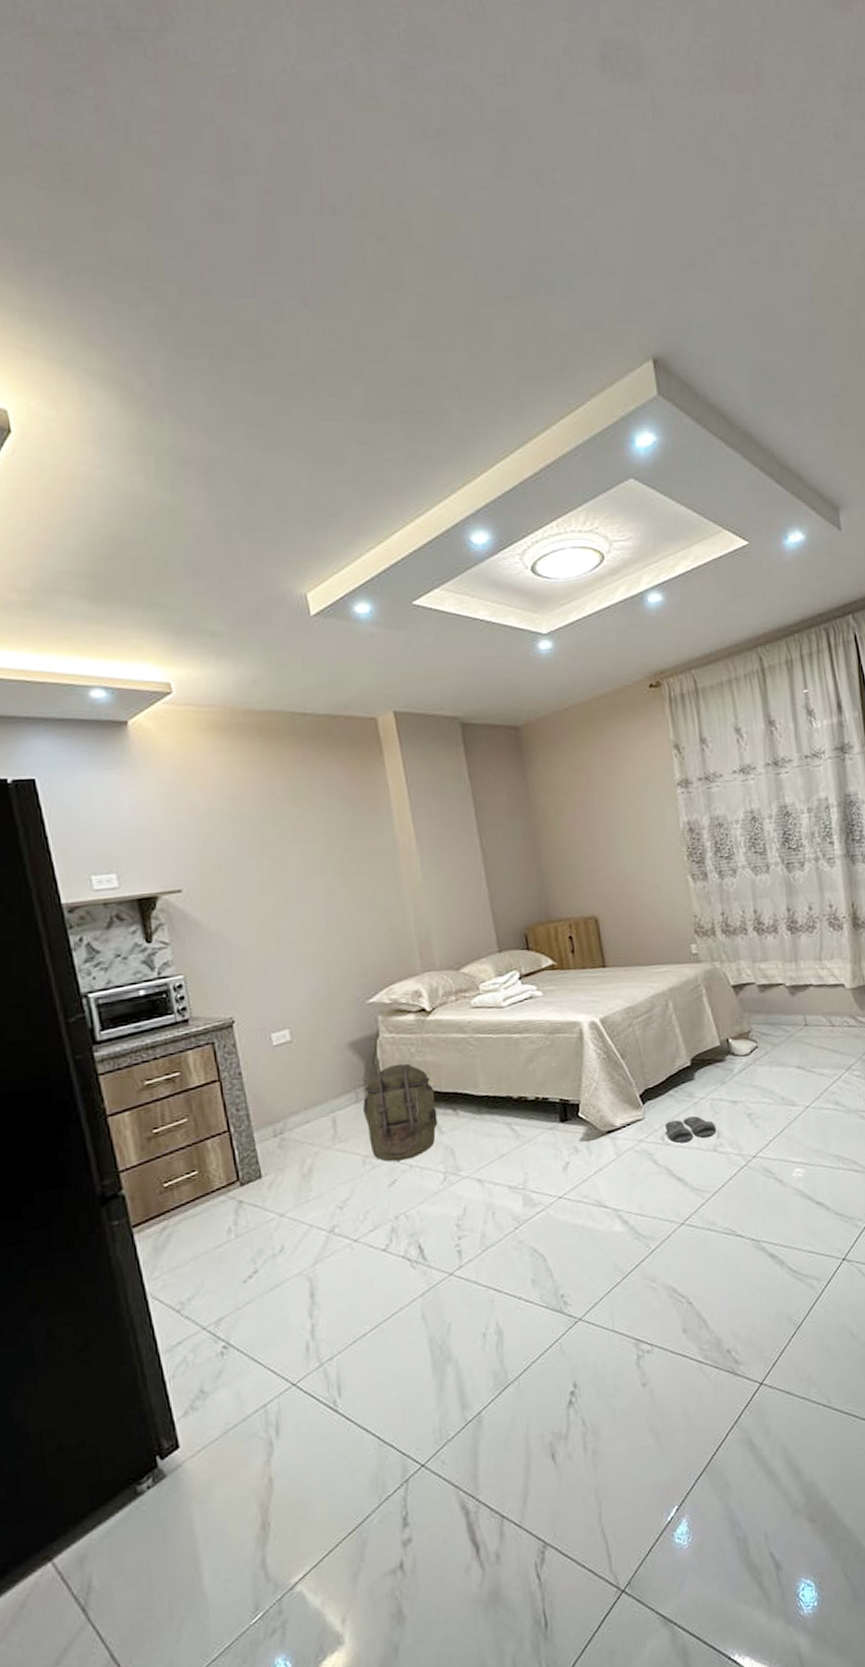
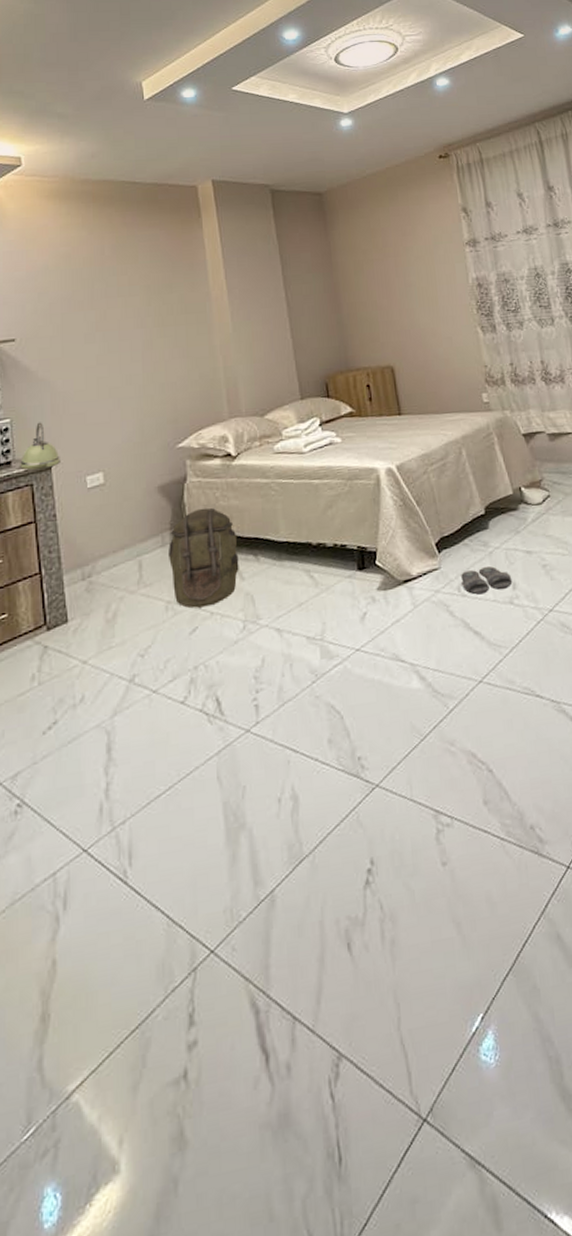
kettle: none [198,978,242,1029] -> present [20,422,60,471]

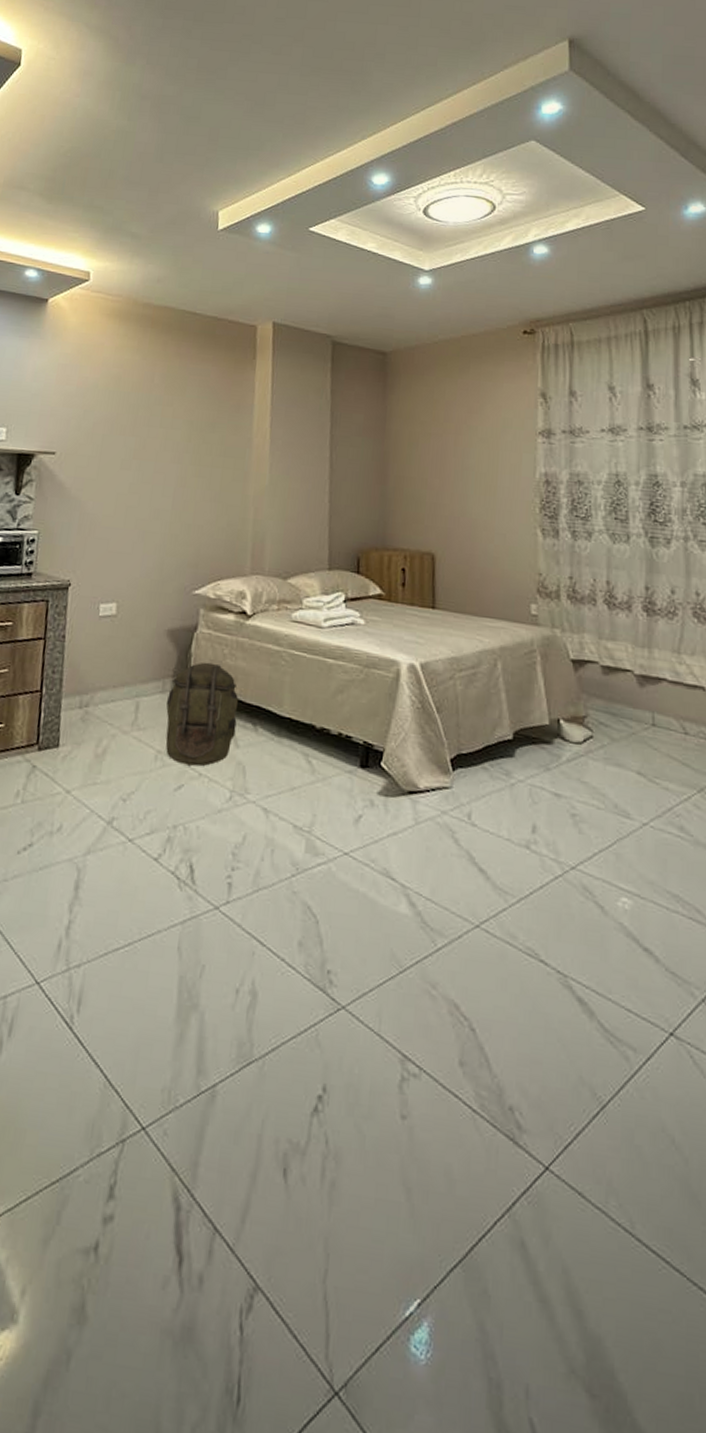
kettle: present [20,422,60,471] -> none [39,539,79,588]
slippers: present [460,566,511,595] -> none [472,798,532,829]

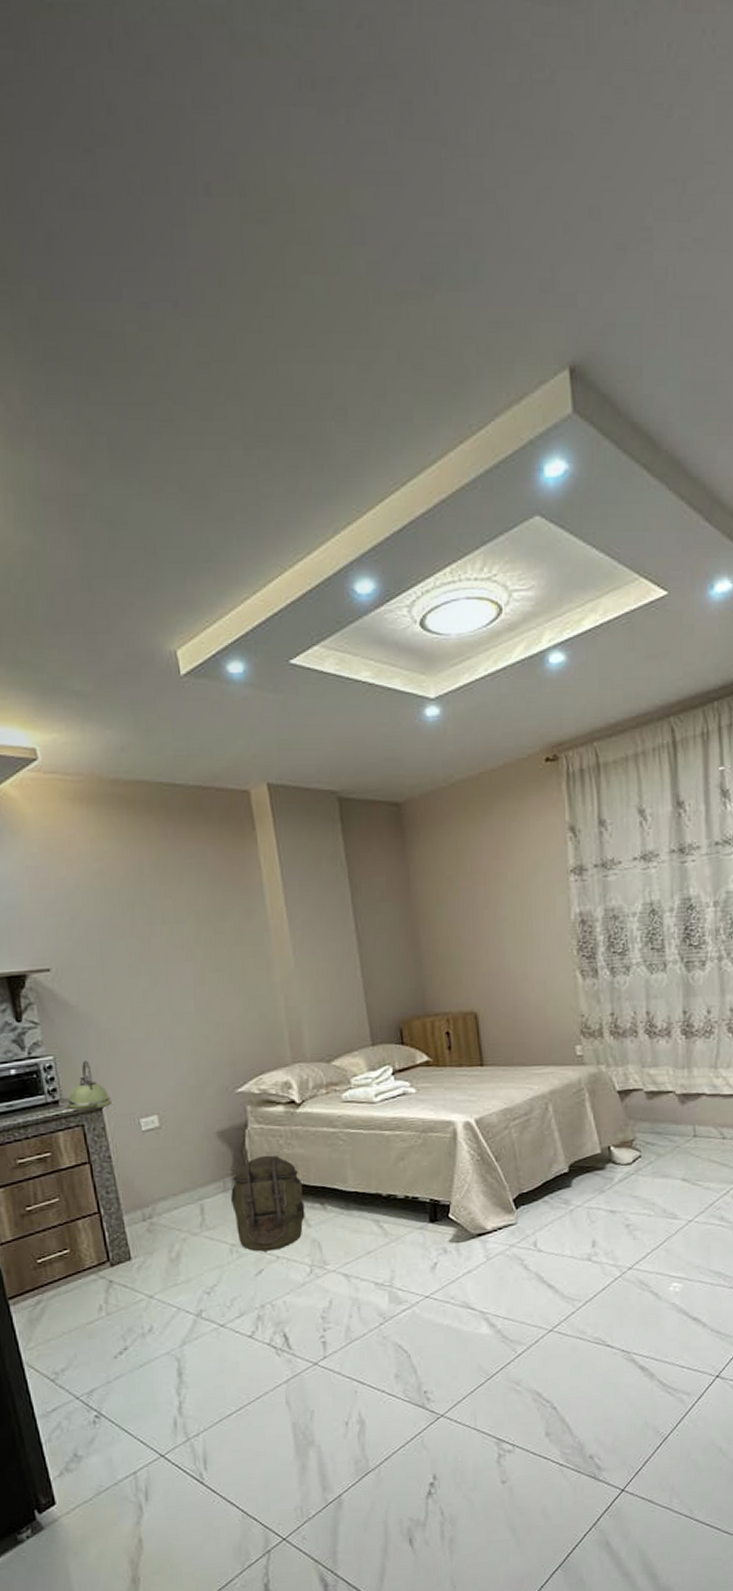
kettle: none [39,539,79,588] -> present [68,1060,111,1111]

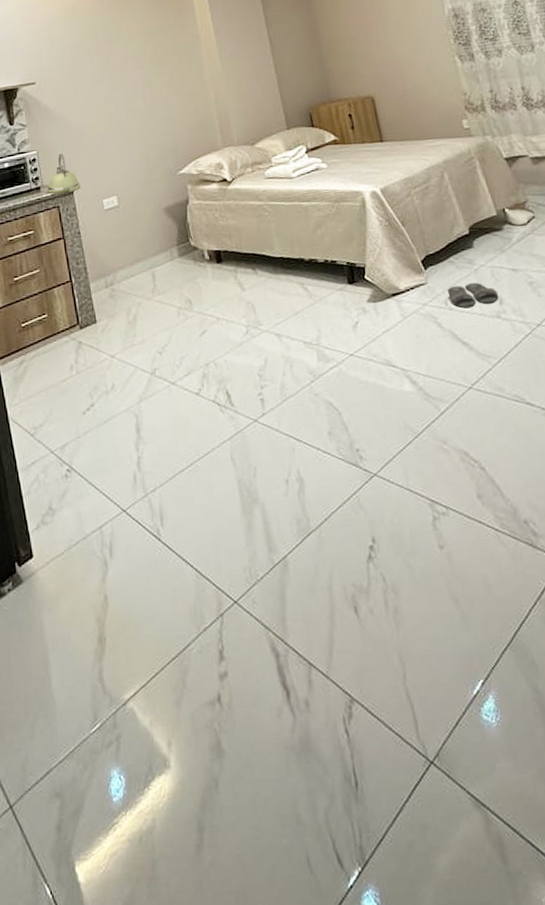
backpack: present [230,1155,305,1252] -> none [176,227,240,314]
slippers: none [537,1224,591,1251] -> present [447,283,498,309]

